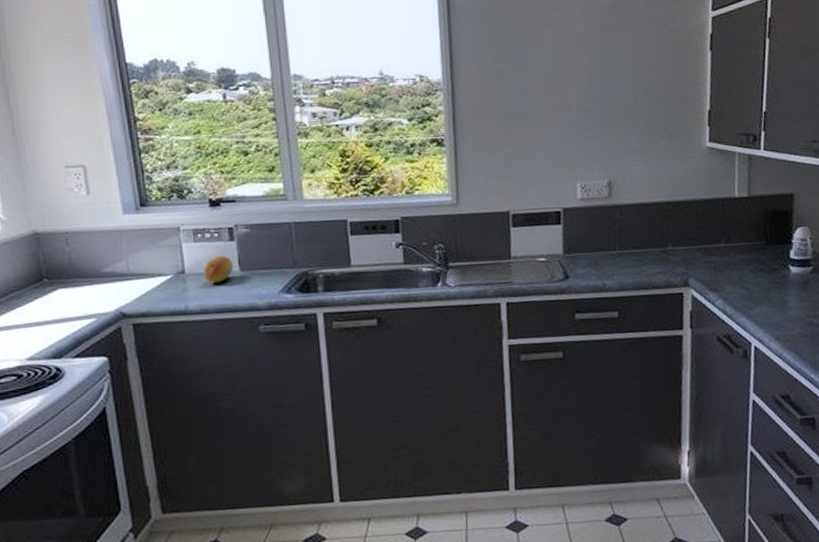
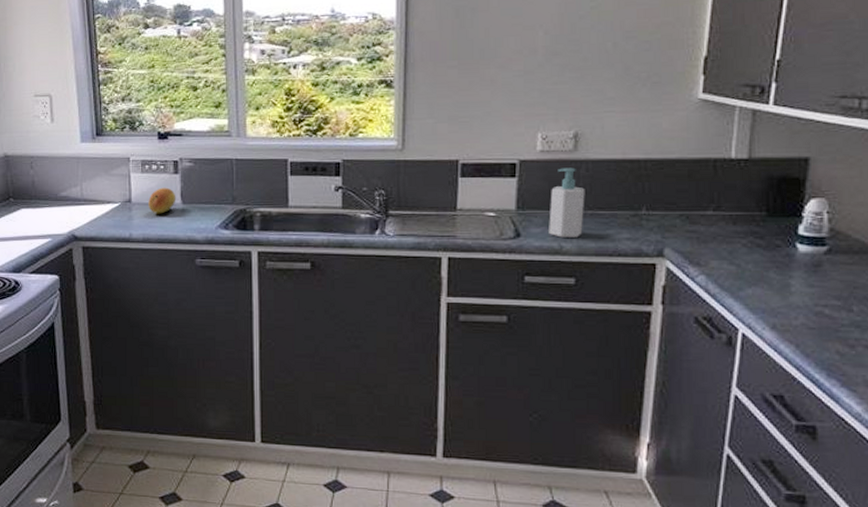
soap bottle: none [592,212,622,276] -> present [549,167,585,238]

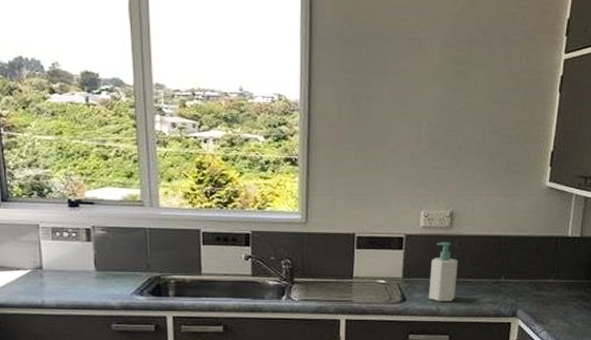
fruit: present [148,187,176,214] -> none [60,254,90,281]

